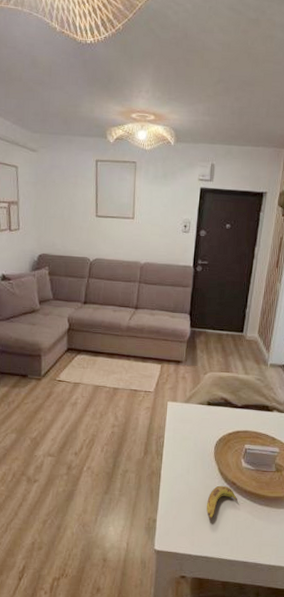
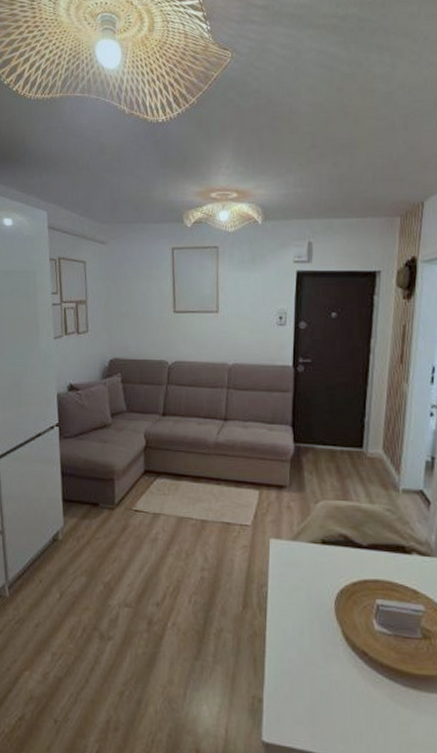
banana: present [206,485,238,520] -> none [329,655,372,704]

